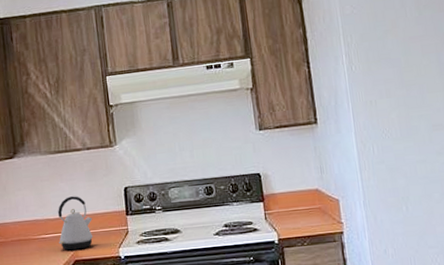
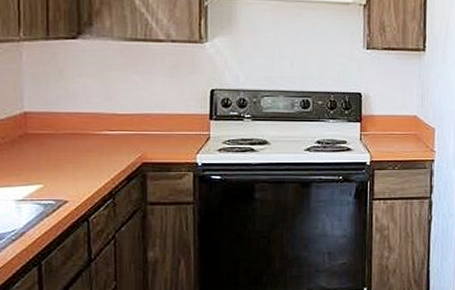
kettle: present [58,196,93,251] -> none [125,92,169,151]

